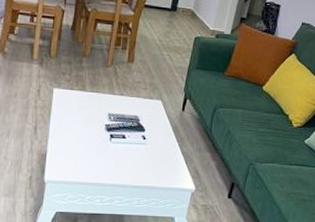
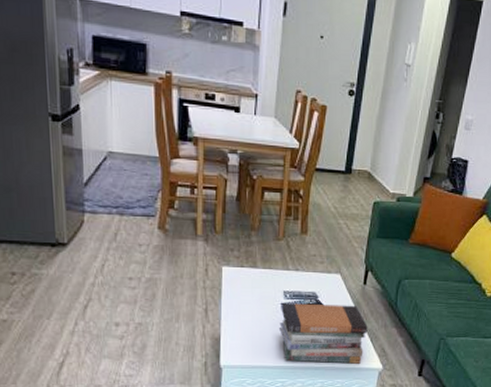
book stack: none [101,125,184,184] -> present [278,303,368,364]

